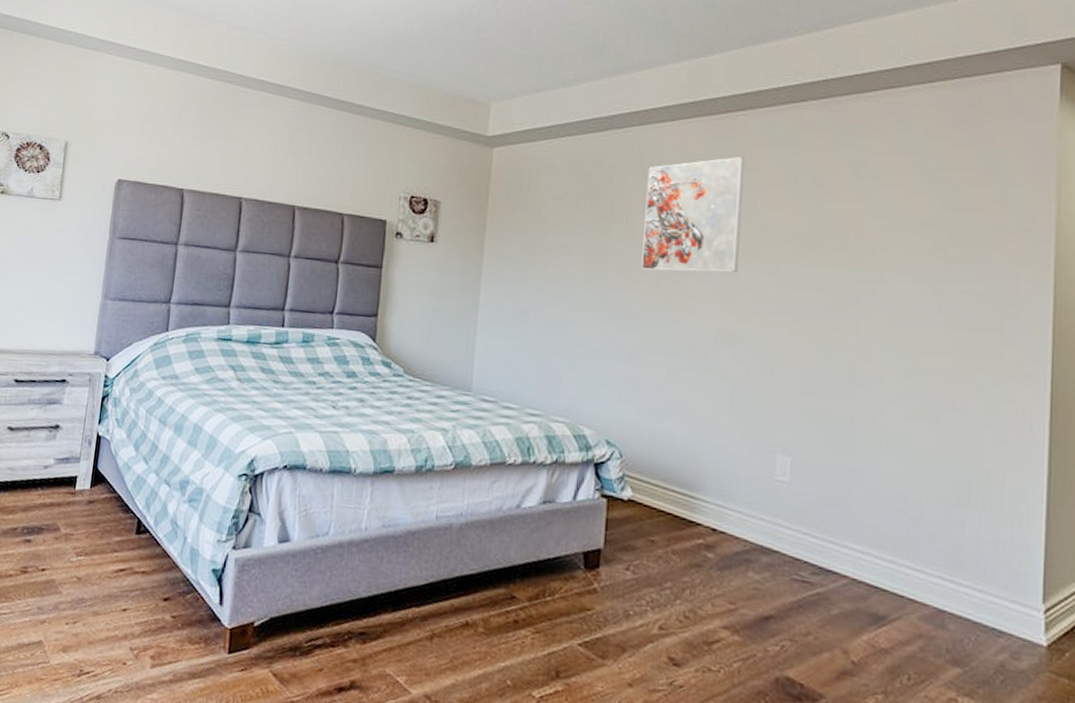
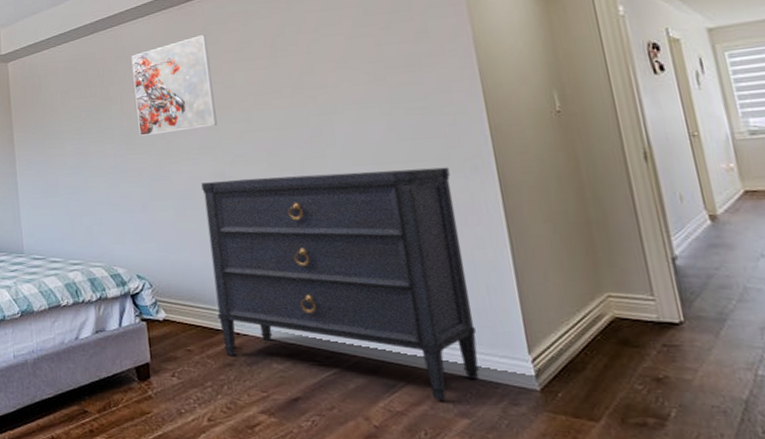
dresser: none [694,340,998,643] -> present [201,167,481,401]

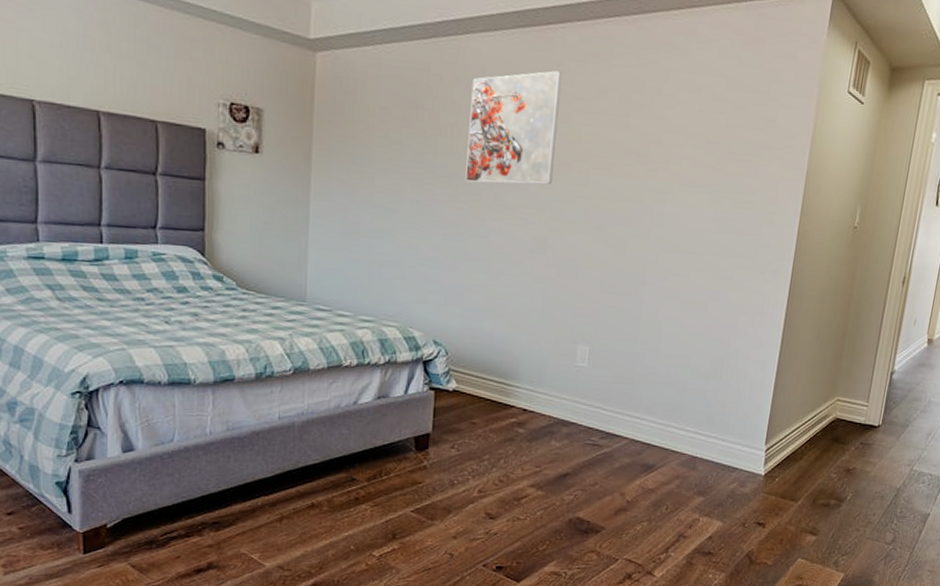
dresser: present [201,167,481,401] -> none [508,247,754,481]

